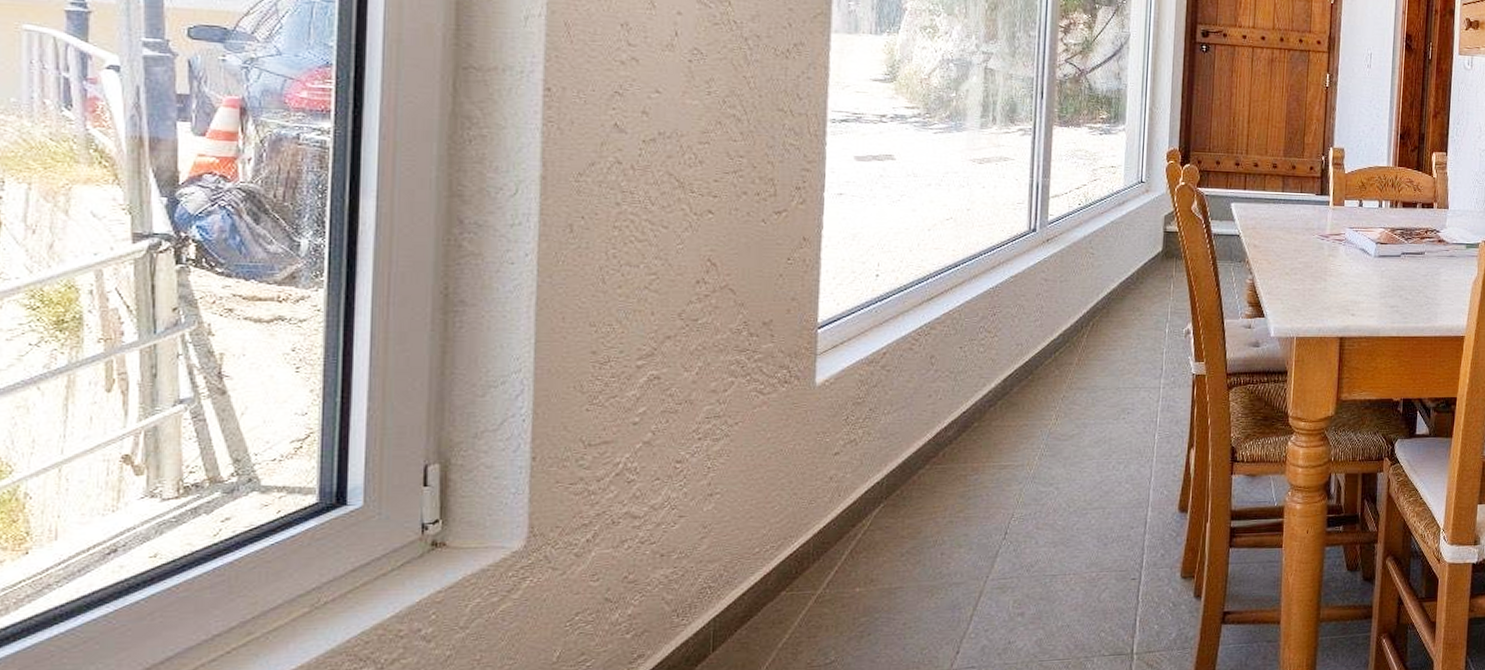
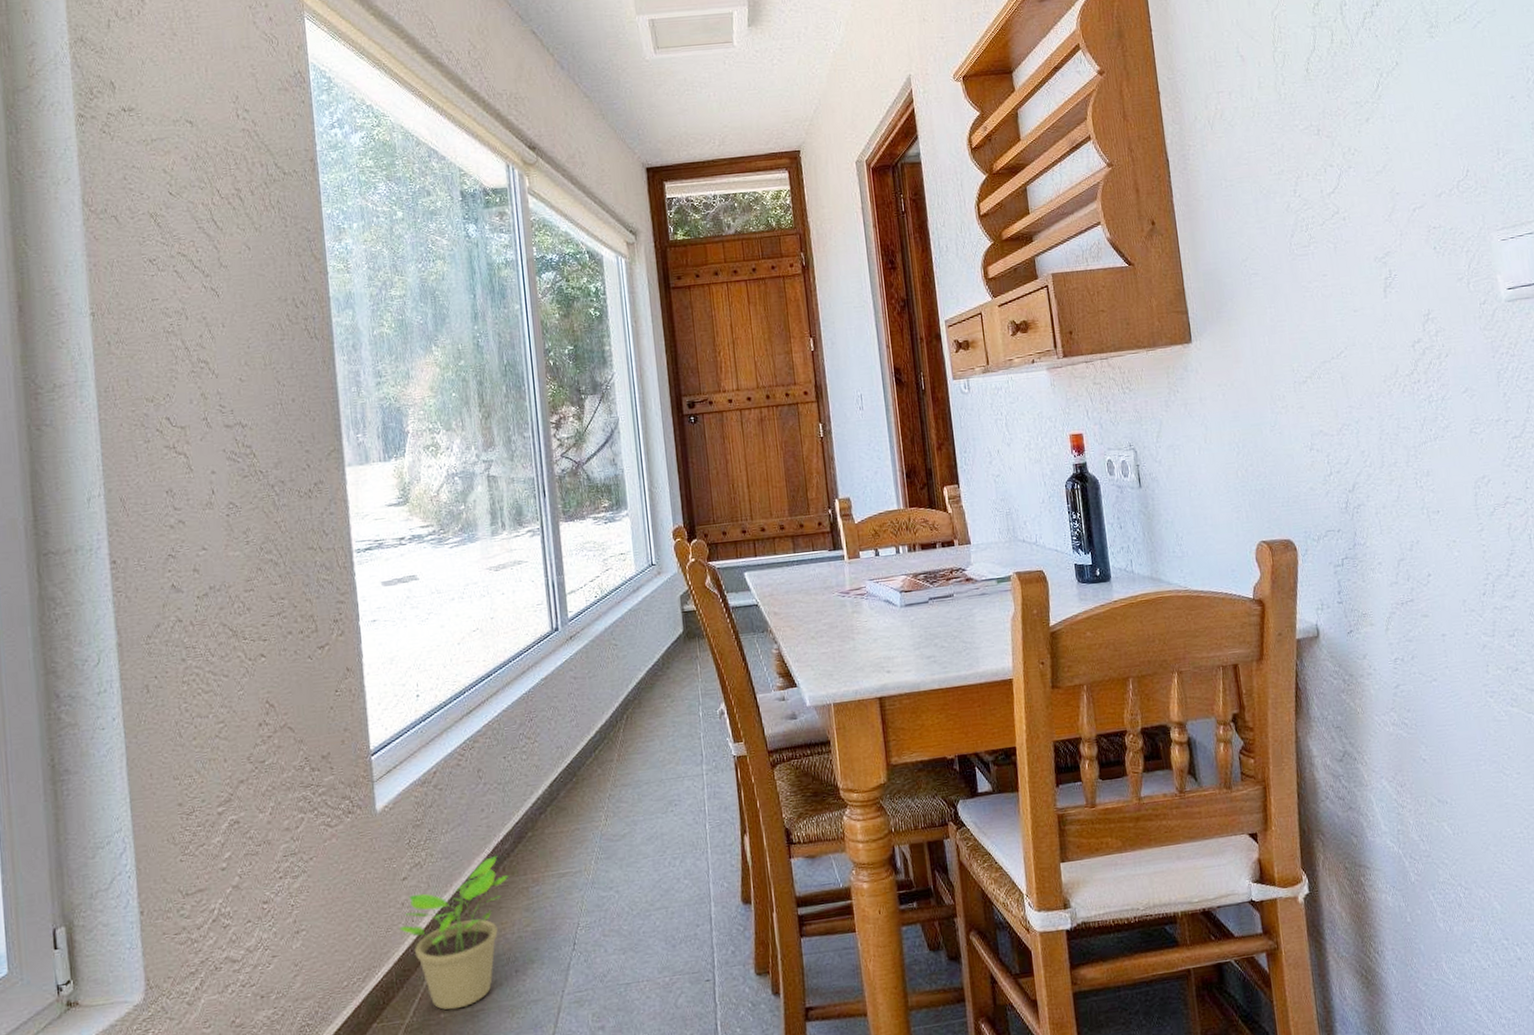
potted plant: none [823,441,948,585] -> present [399,855,509,1010]

